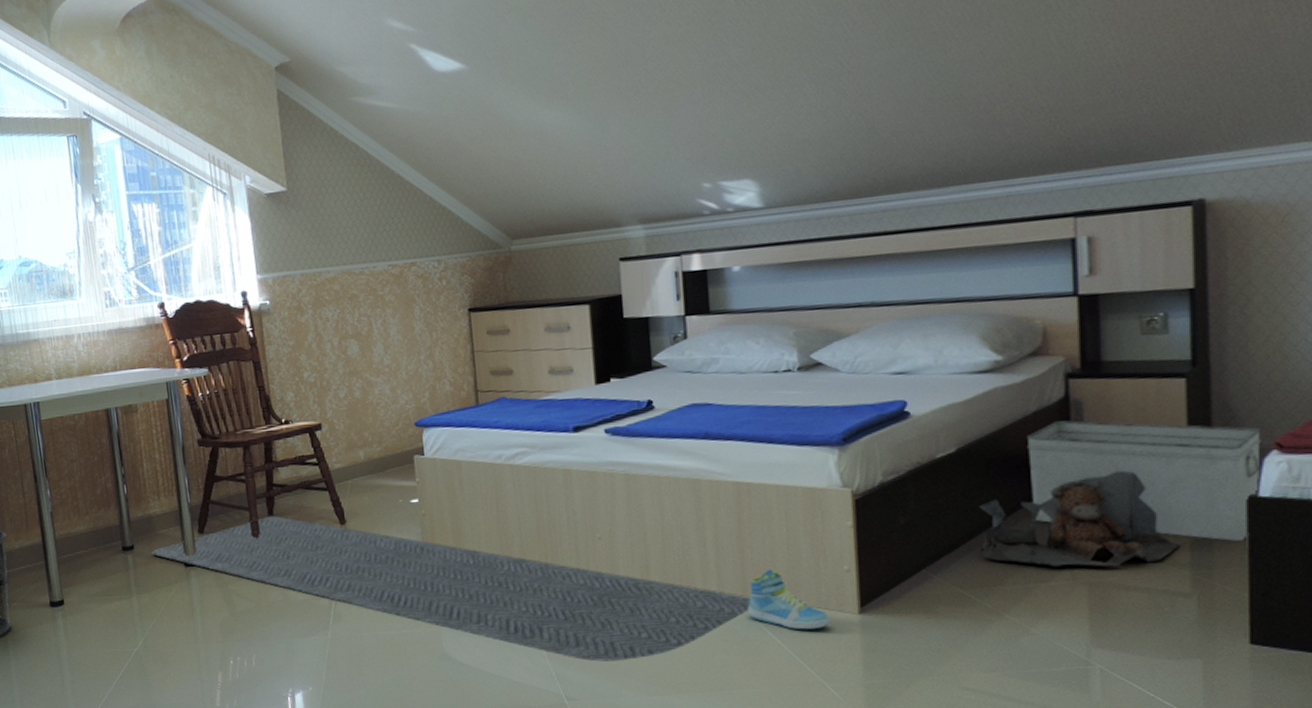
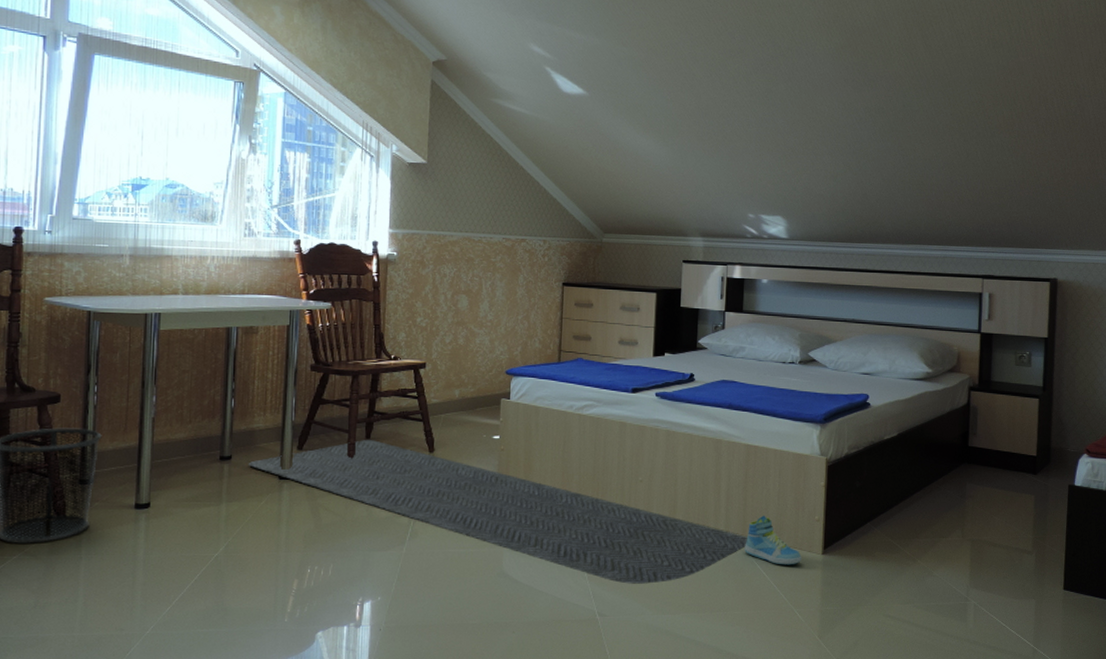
bag: present [978,470,1180,567] -> none [906,459,1028,529]
storage bin: present [1026,420,1261,541] -> none [941,420,1079,515]

